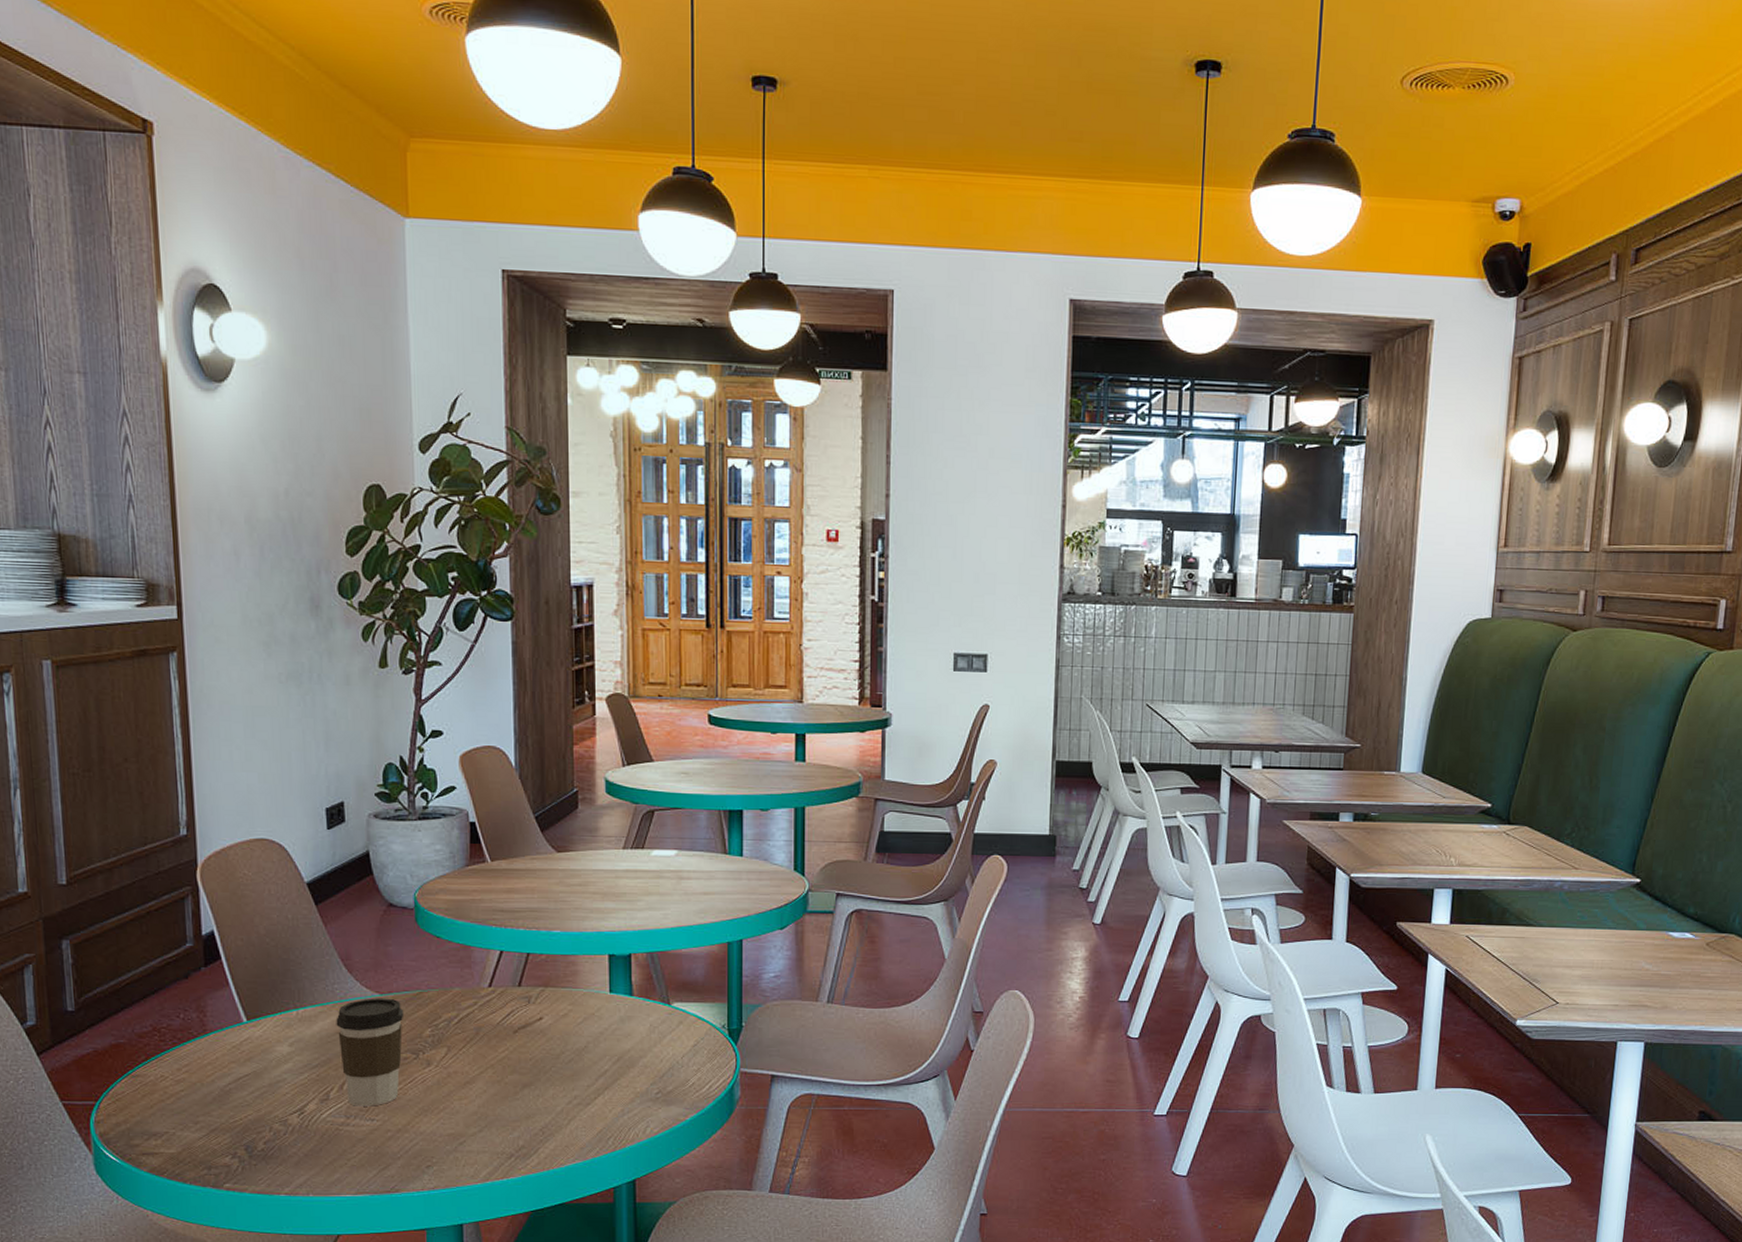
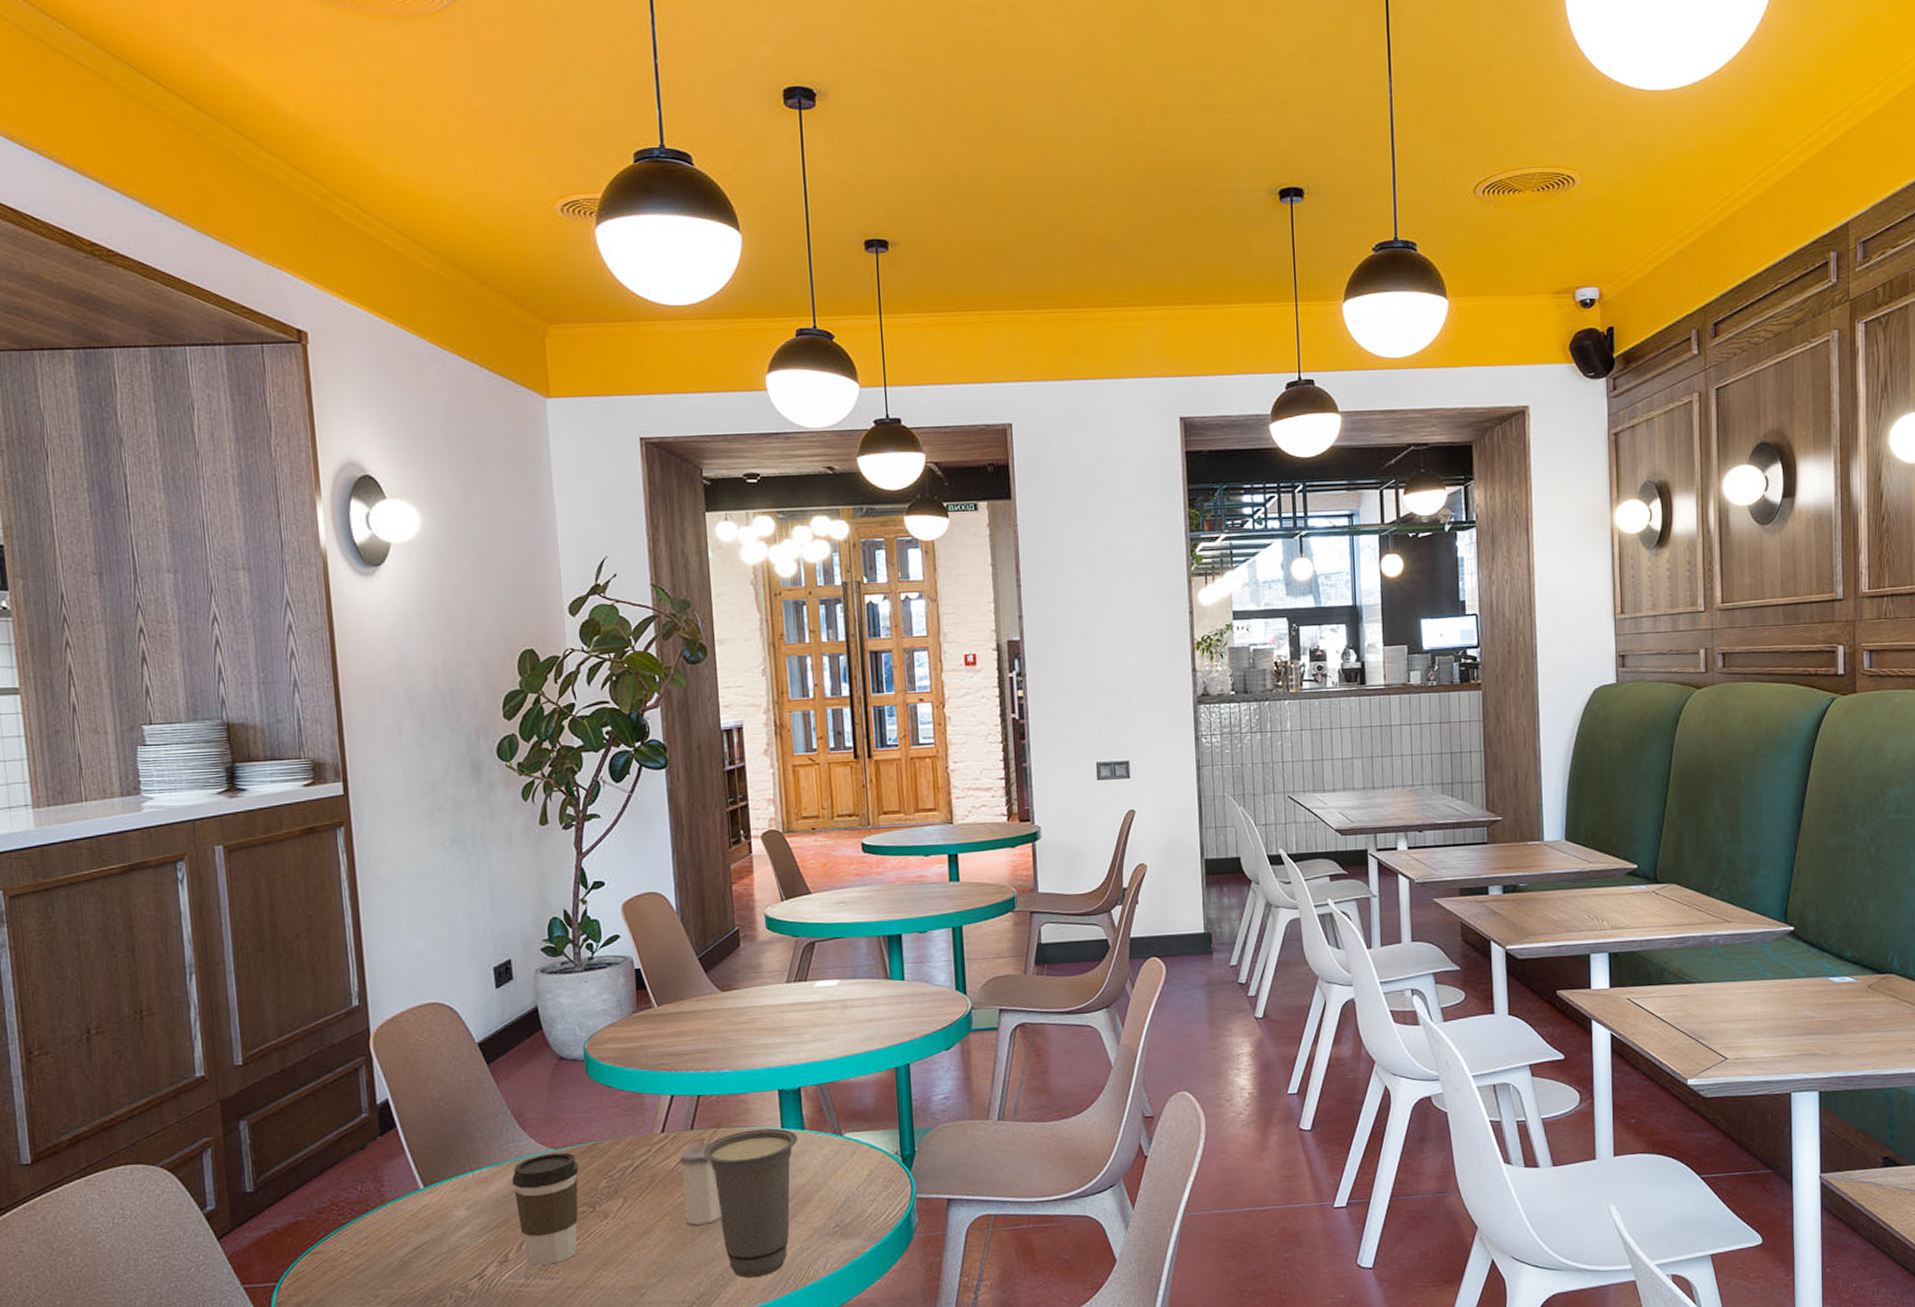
salt shaker: none [505,1002,545,1080] -> present [679,1145,722,1225]
cup: none [528,991,625,1135] -> present [702,1128,797,1278]

